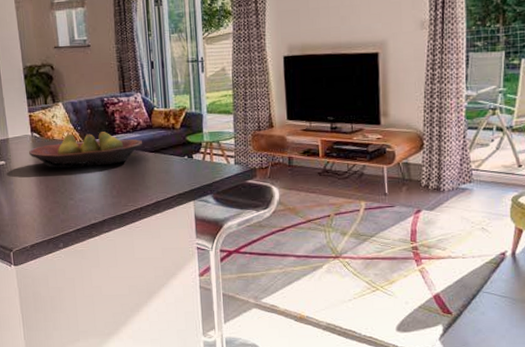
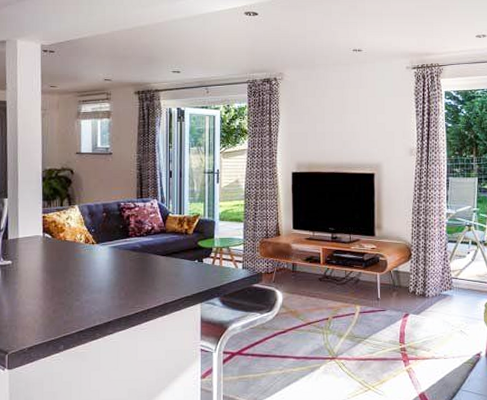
fruit bowl: present [28,132,143,168] -> none [37,235,156,269]

